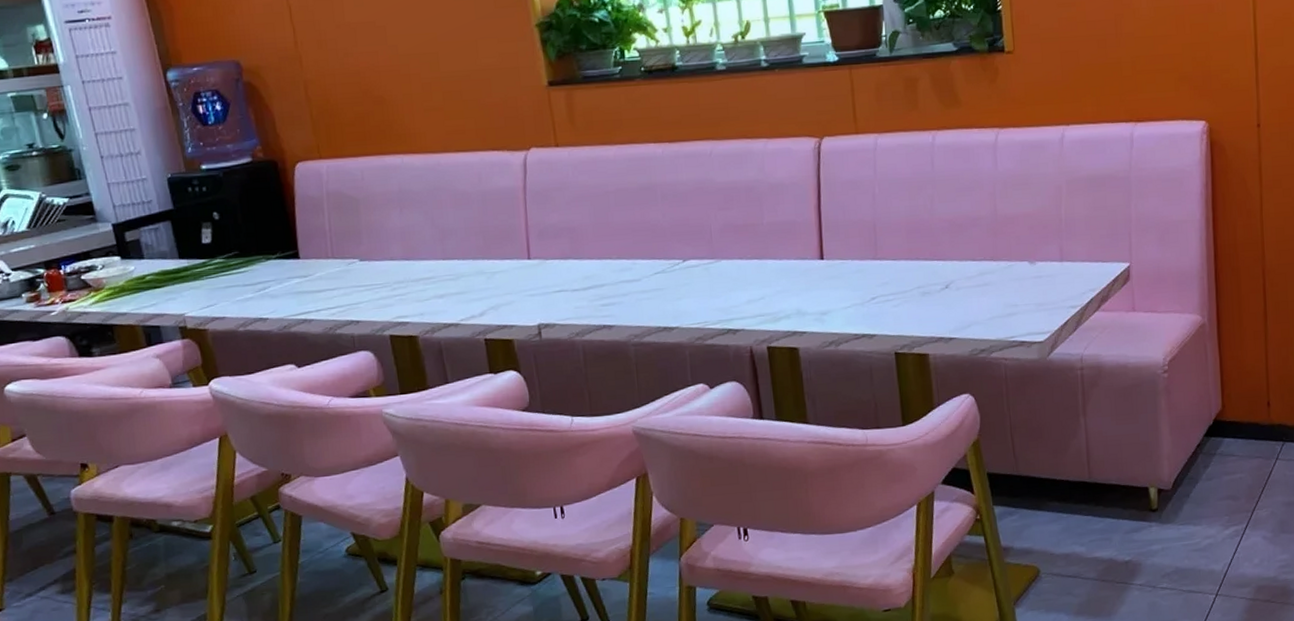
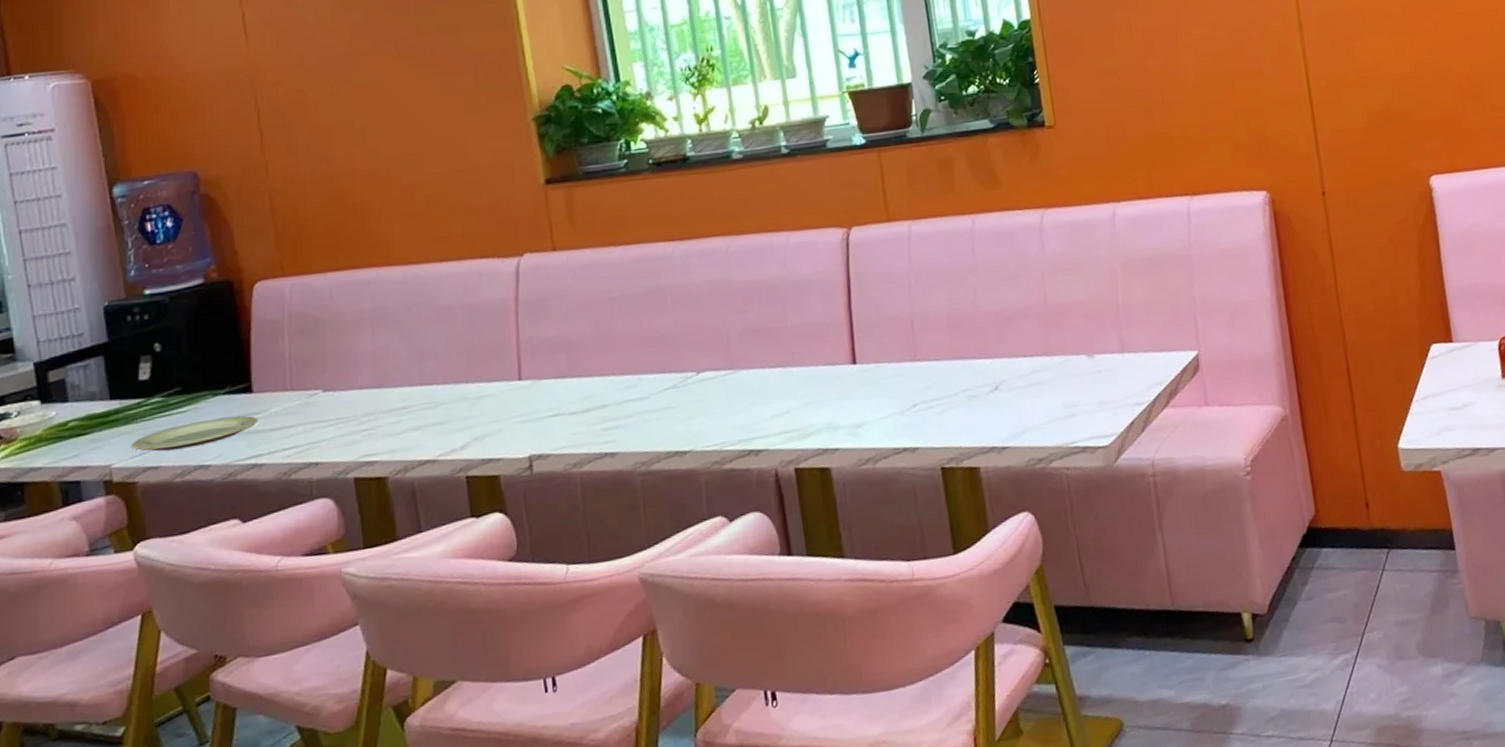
plate: none [200,277,306,305] -> present [131,415,259,452]

